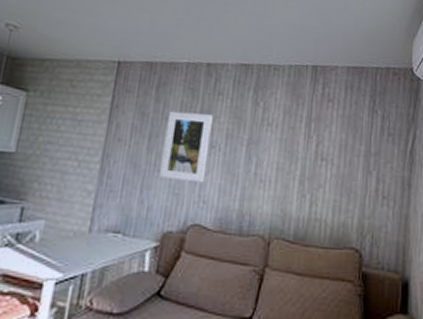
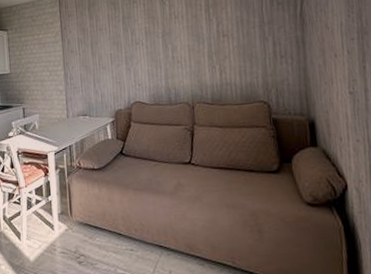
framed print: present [160,111,213,183] -> none [100,20,136,73]

